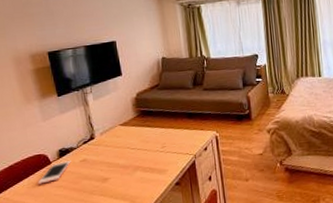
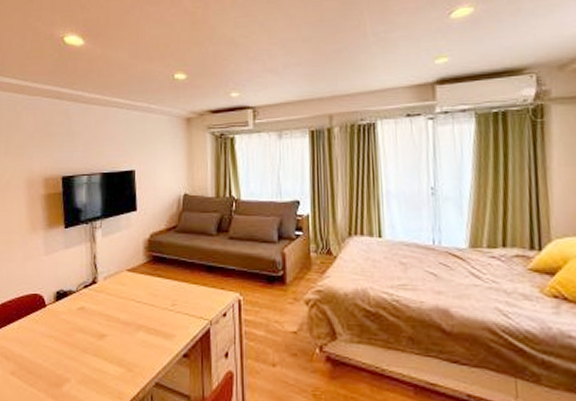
cell phone: present [38,160,71,185] -> none [28,305,68,331]

